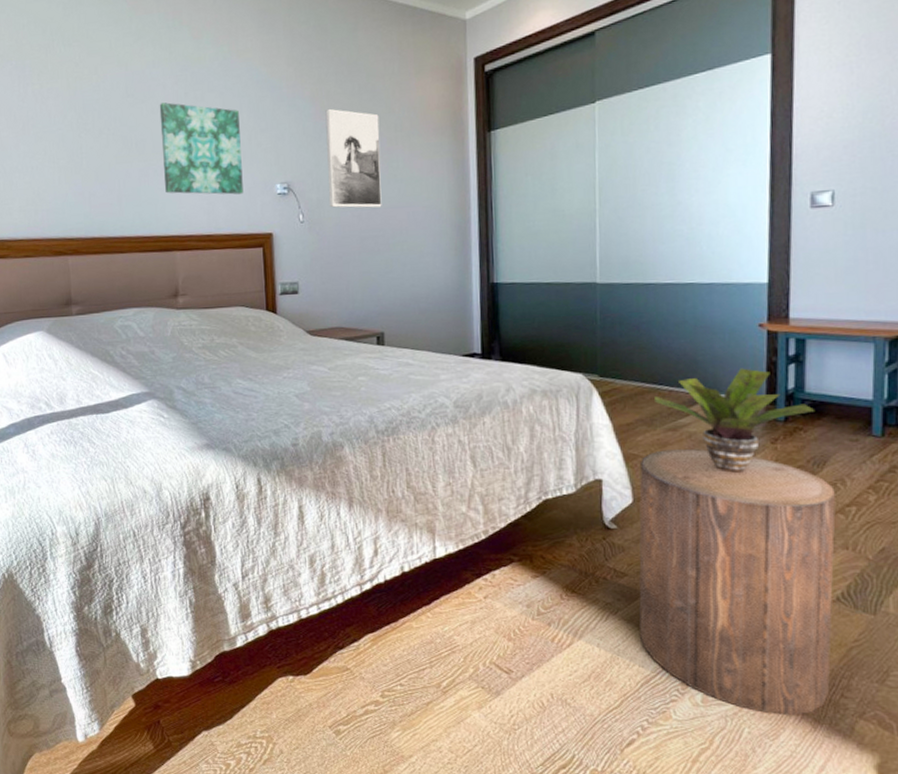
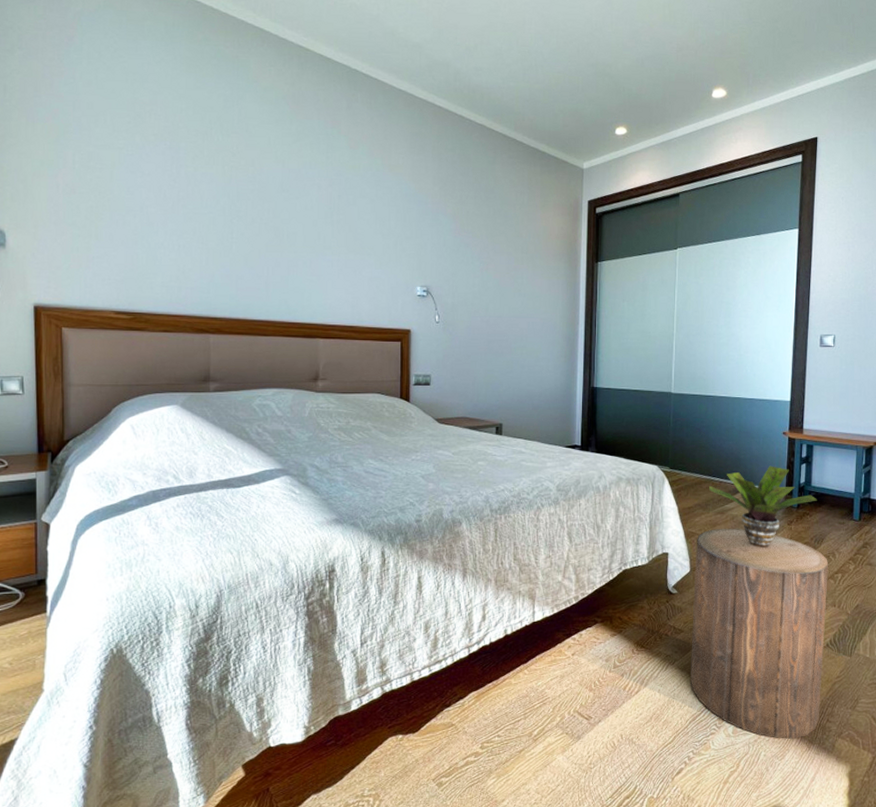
wall art: present [159,102,243,195] -> none [312,201,387,292]
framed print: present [325,108,382,208] -> none [462,226,509,315]

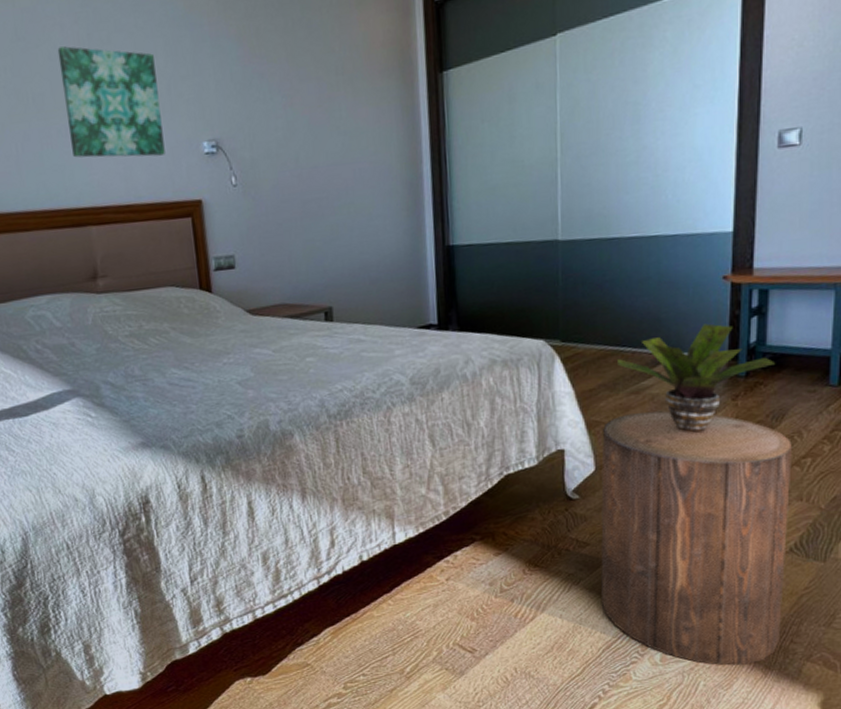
wall art: none [312,201,387,292] -> present [57,46,165,158]

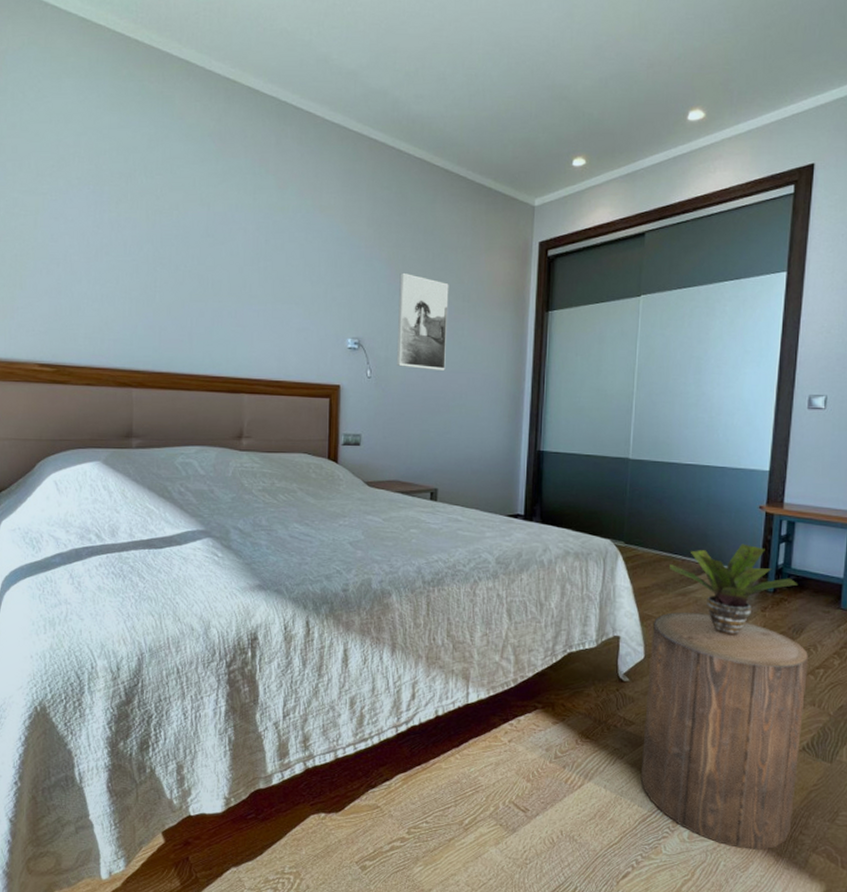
wall art: present [57,46,165,158] -> none [238,247,317,344]
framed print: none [255,49,325,168] -> present [396,272,449,371]

